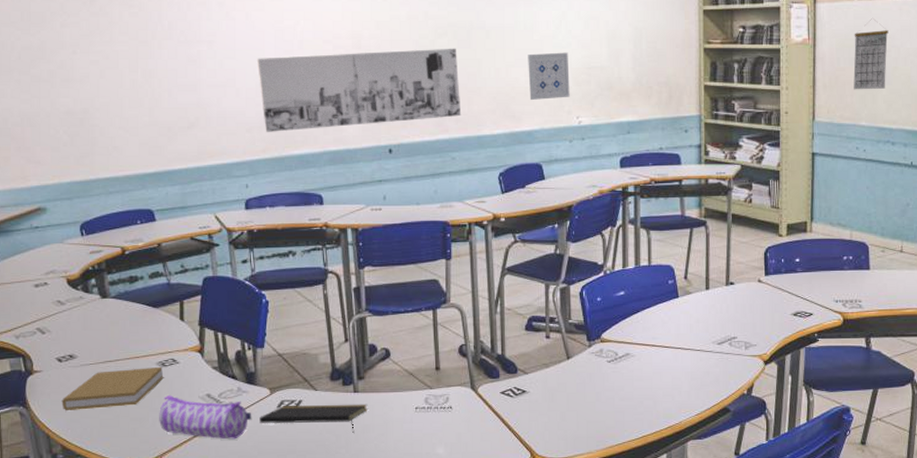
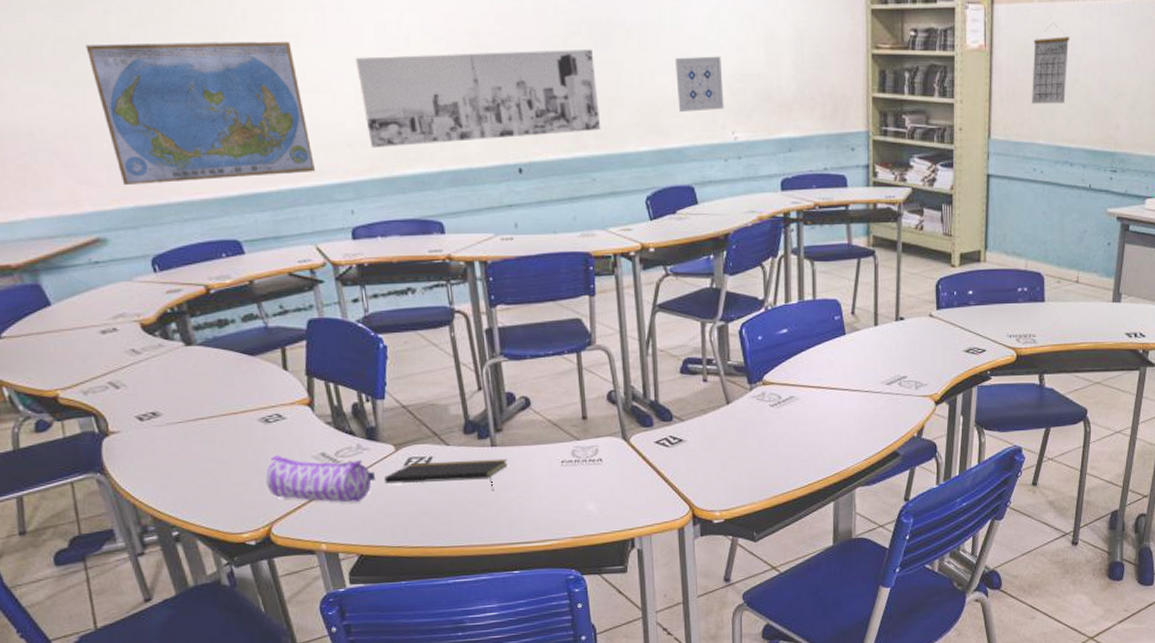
world map: none [44,46,219,165] -> present [85,41,316,186]
book: present [61,366,164,411] -> none [147,423,269,477]

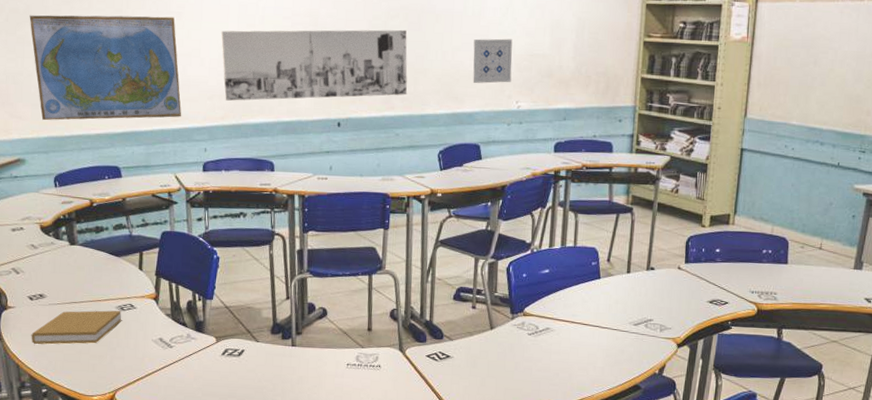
book: none [147,423,269,477] -> present [31,310,122,345]
pencil case: present [266,455,376,503] -> none [116,337,199,381]
notepad: present [384,458,508,491] -> none [205,354,304,383]
calendar: present [1032,23,1070,104] -> none [788,20,828,90]

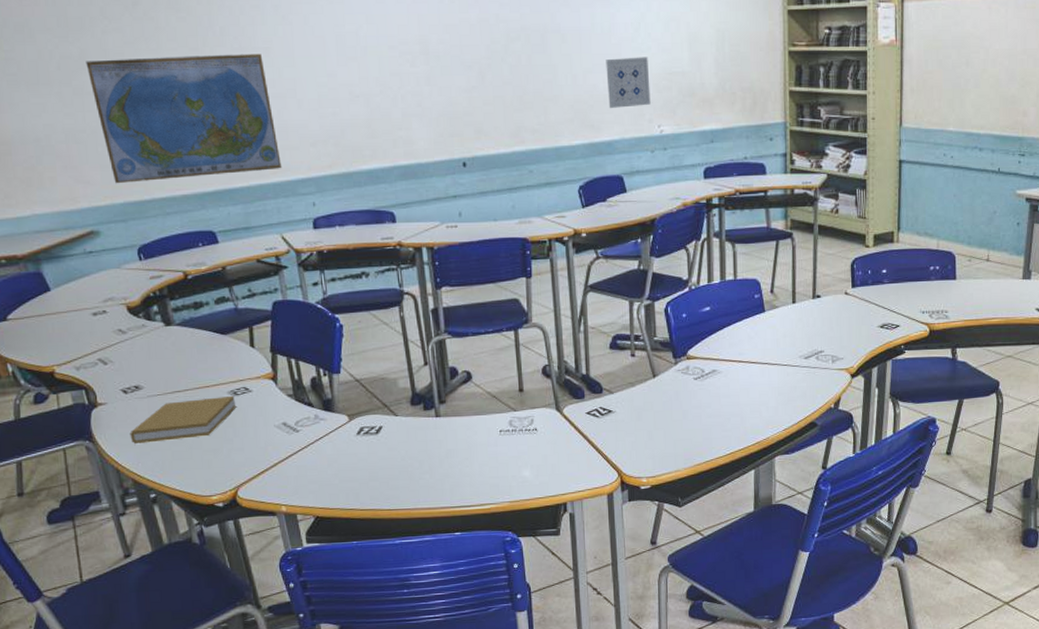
wall art: present [220,29,408,101] -> none [317,53,538,146]

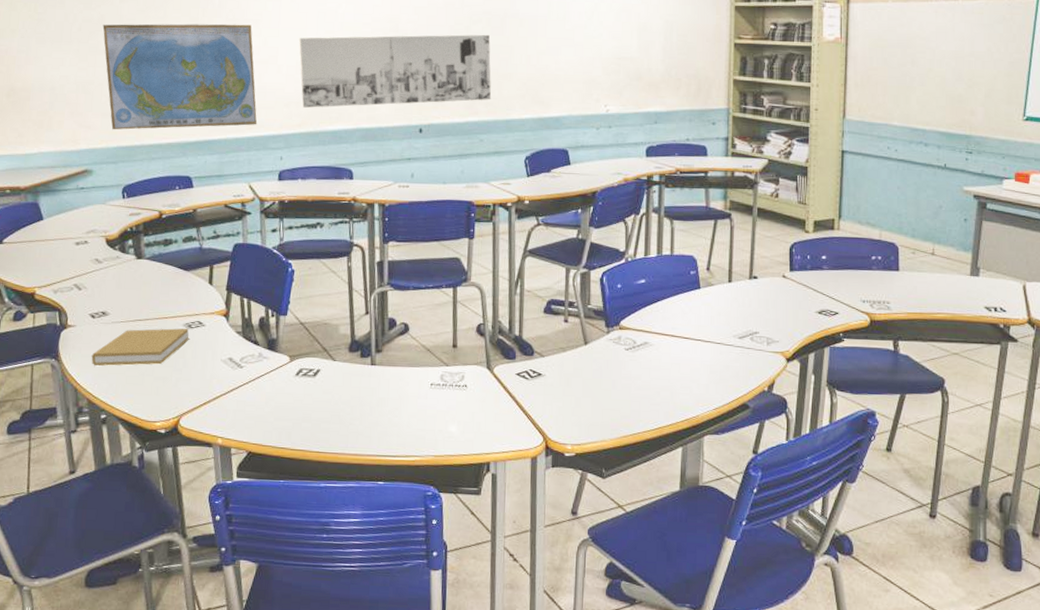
wall art: none [317,53,538,146] -> present [298,34,492,108]
wall art: present [606,57,651,108] -> none [558,42,599,87]

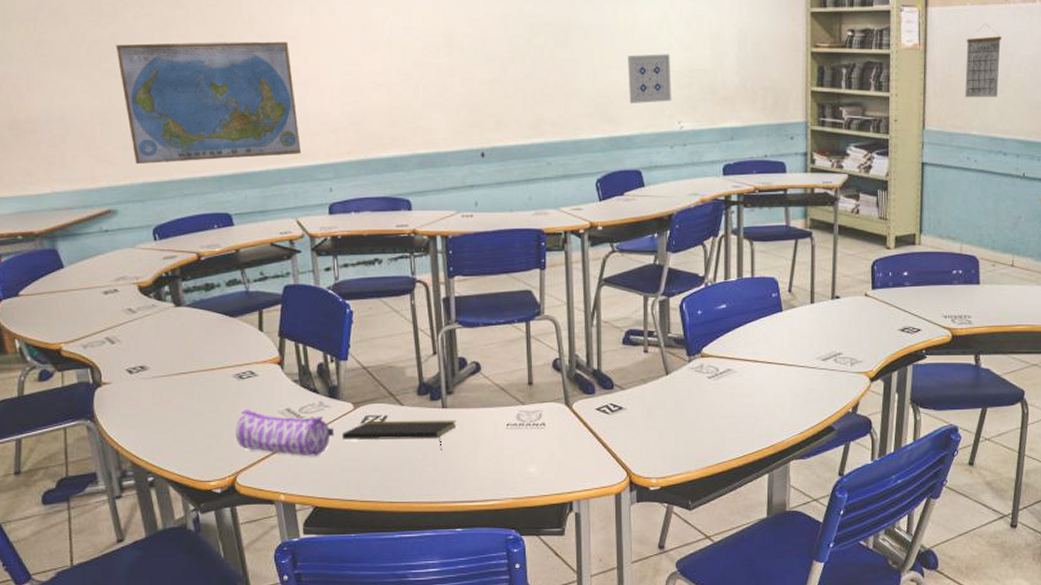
book: present [91,328,190,366] -> none [132,379,241,426]
pencil case: none [181,357,271,404] -> present [236,410,335,457]
notepad: none [278,374,384,405] -> present [342,420,457,450]
wall art: present [298,34,492,108] -> none [342,47,558,133]
wall art: none [558,42,599,87] -> present [628,54,671,103]
calendar: none [886,20,923,90] -> present [965,24,1002,98]

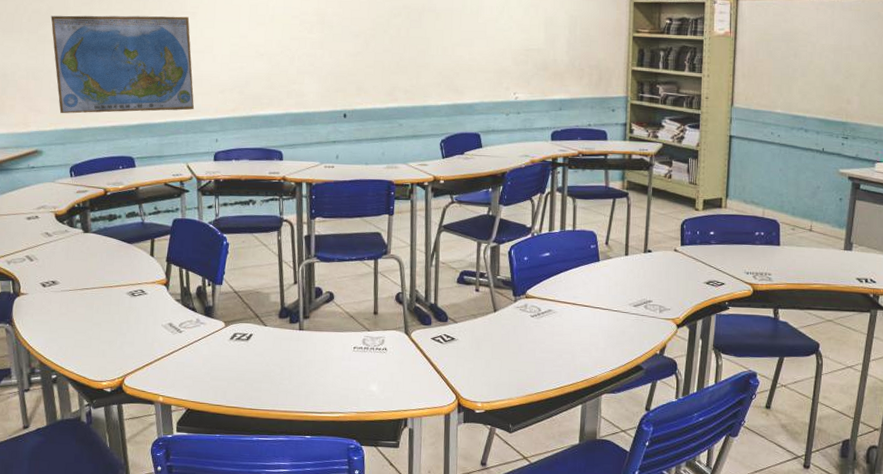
pencil case: present [236,410,335,457] -> none [126,322,208,366]
notepad: present [342,420,457,450] -> none [214,338,311,367]
wall art: present [628,54,671,103] -> none [472,35,509,76]
calendar: present [965,24,1002,98] -> none [771,16,805,81]

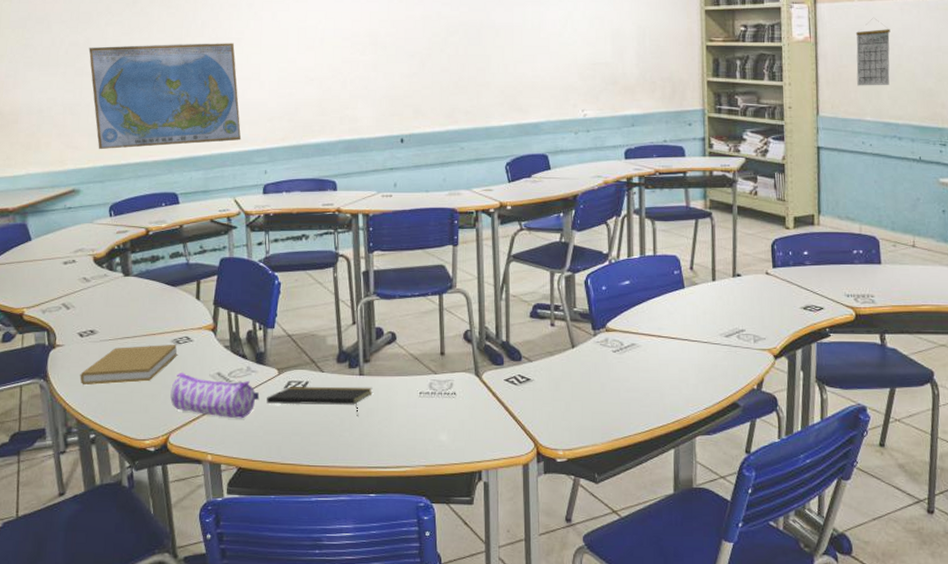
book: none [42,296,133,331] -> present [80,344,178,386]
pencil case: none [126,322,208,366] -> present [170,373,260,419]
notepad: none [214,338,311,367] -> present [267,386,373,416]
calendar: none [771,16,805,81] -> present [855,18,891,86]

